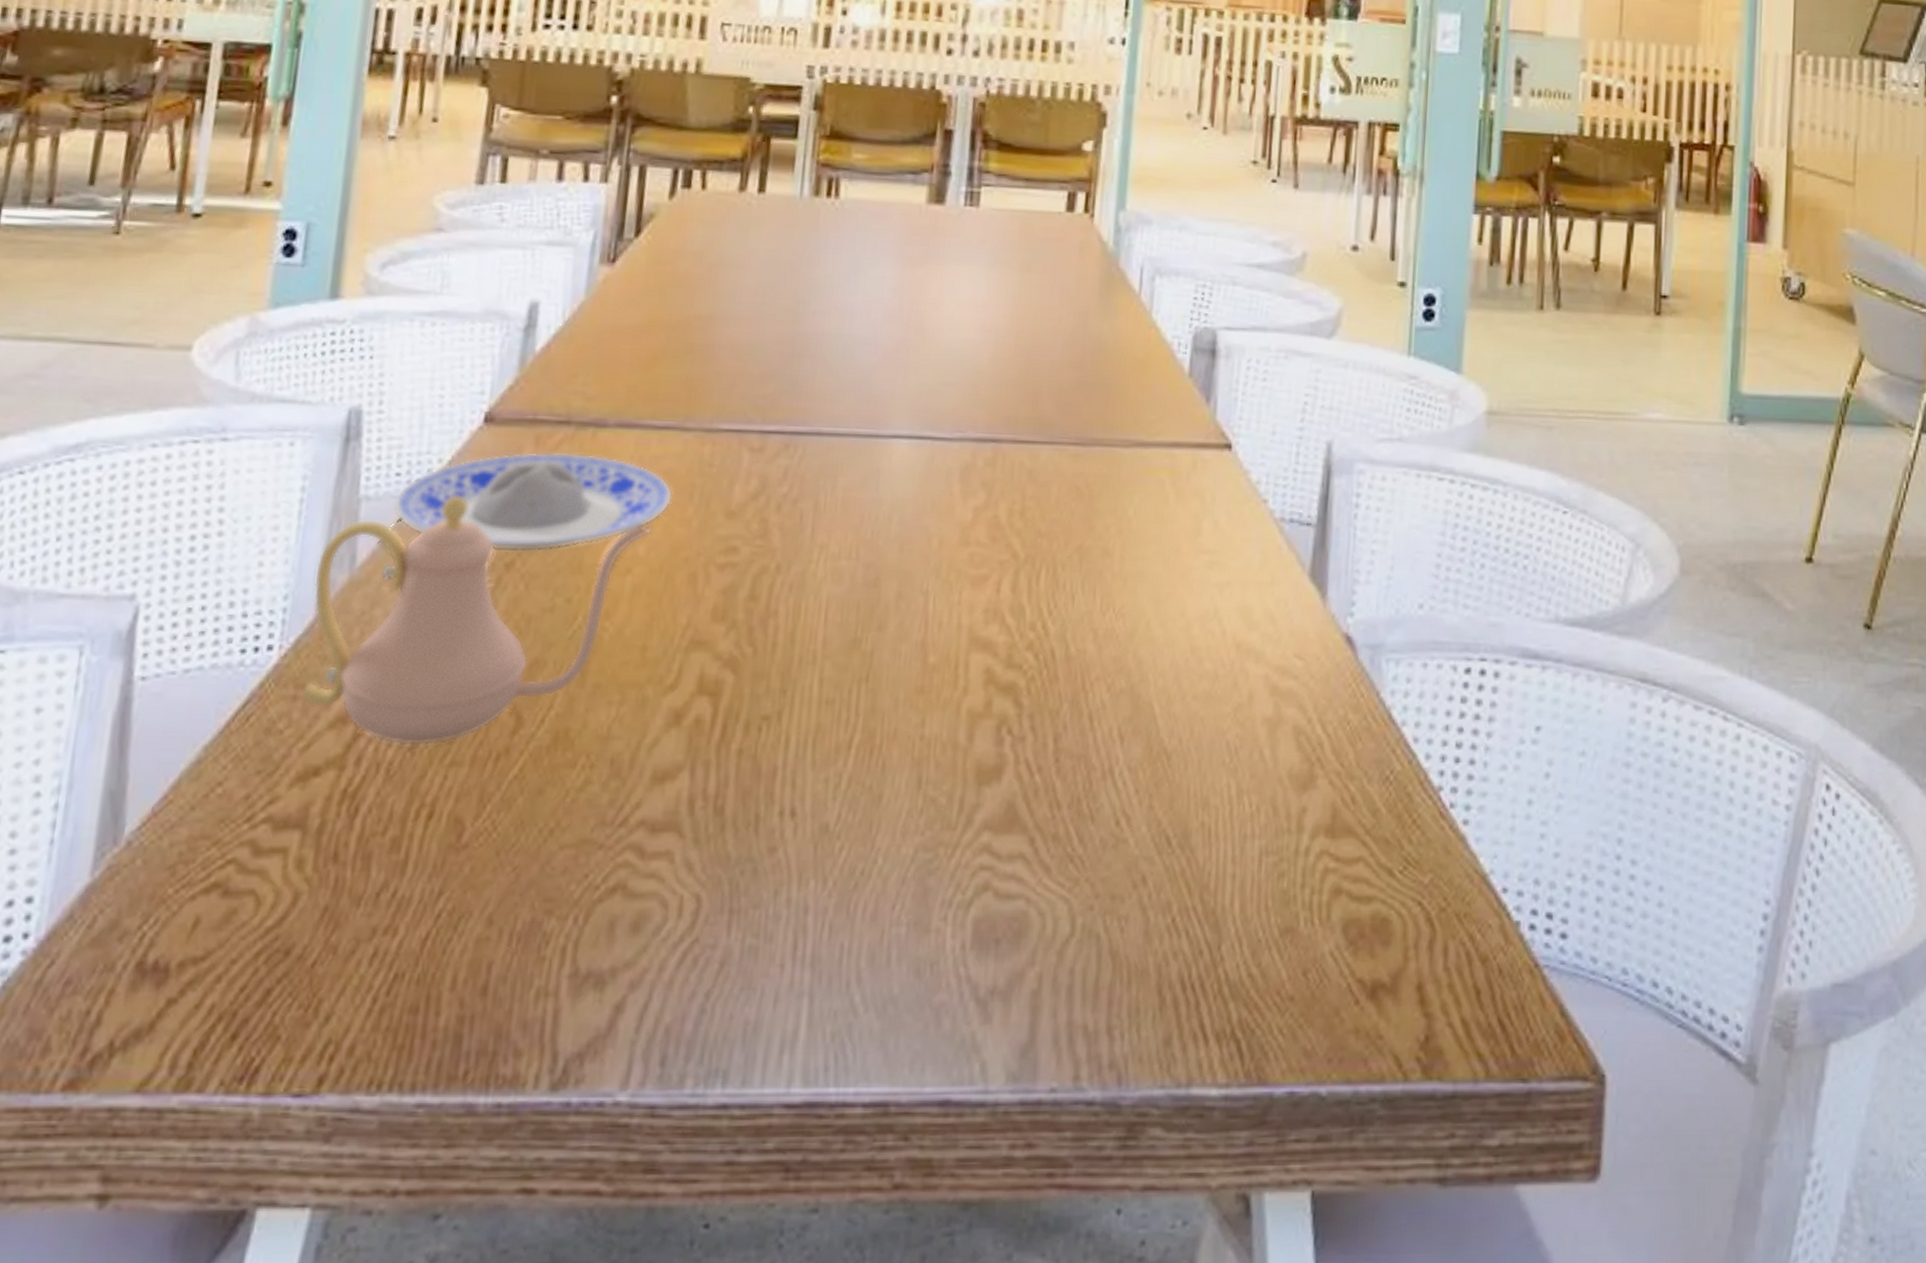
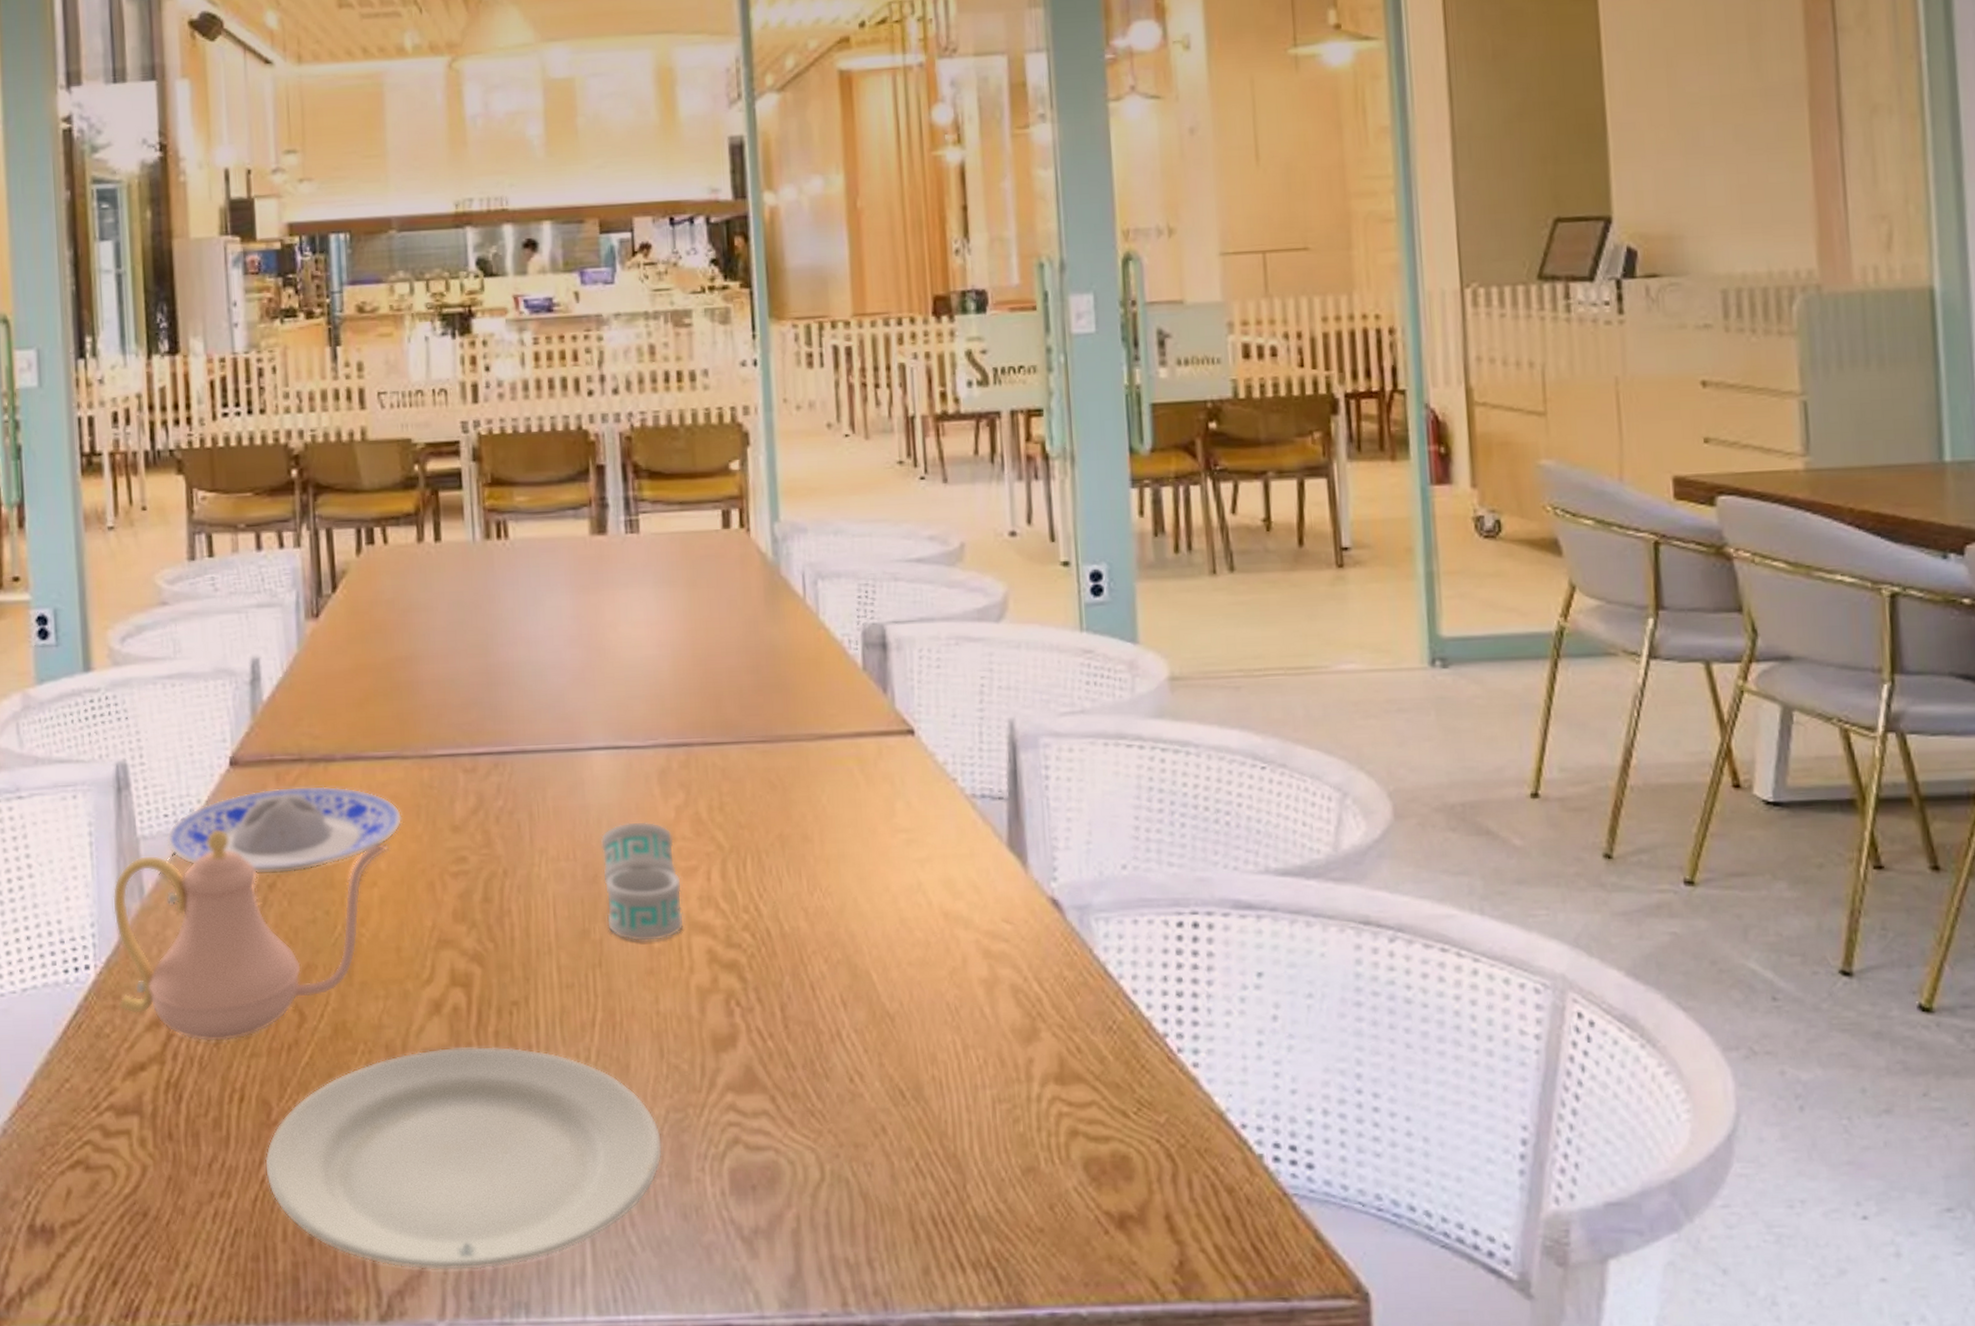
plate: none [443,765,906,1031] -> present [264,1046,663,1271]
napkin ring: none [881,520,969,657] -> present [600,821,684,942]

